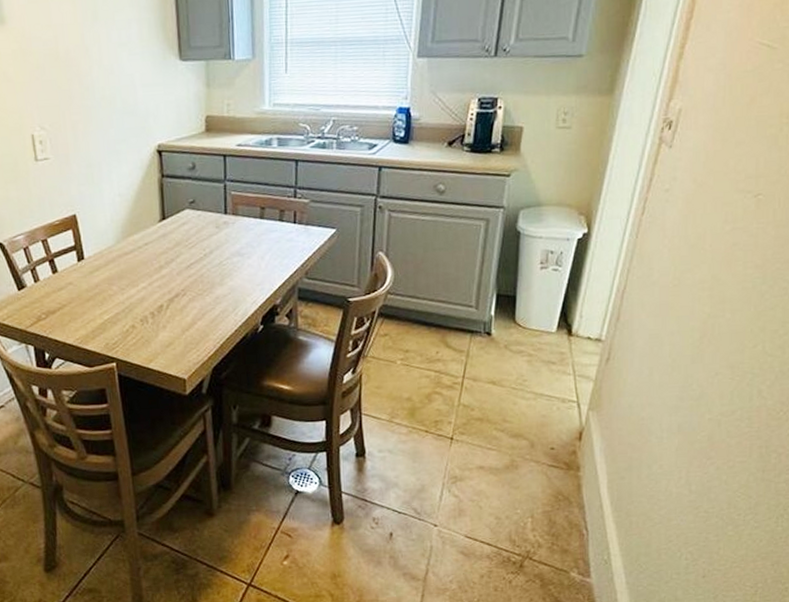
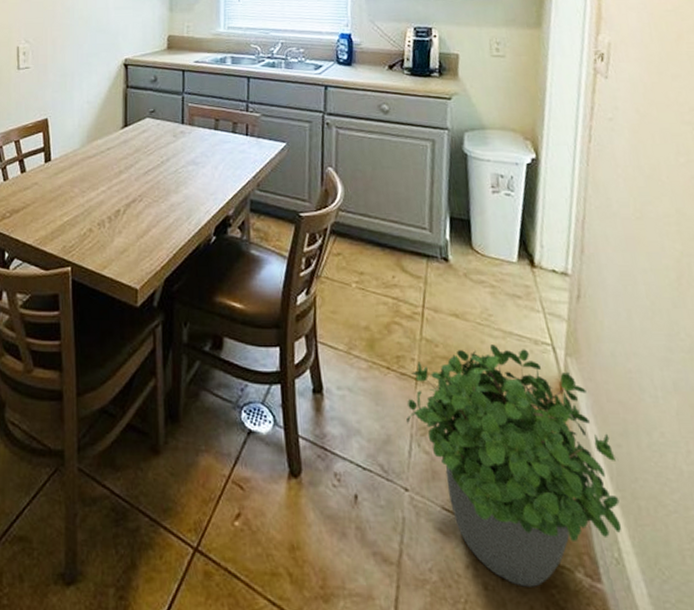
potted plant: none [440,405,619,586] -> present [406,345,622,587]

